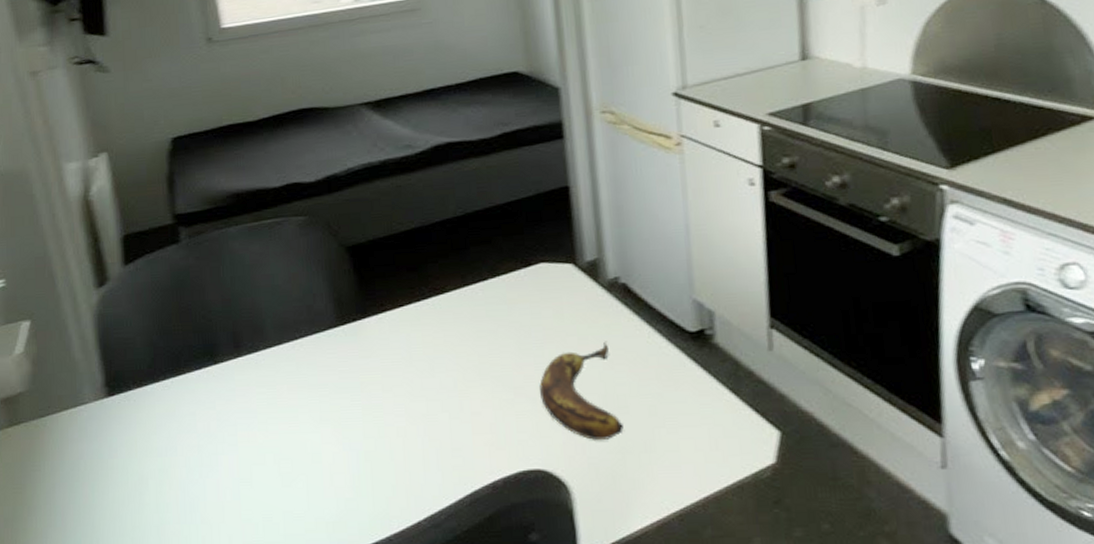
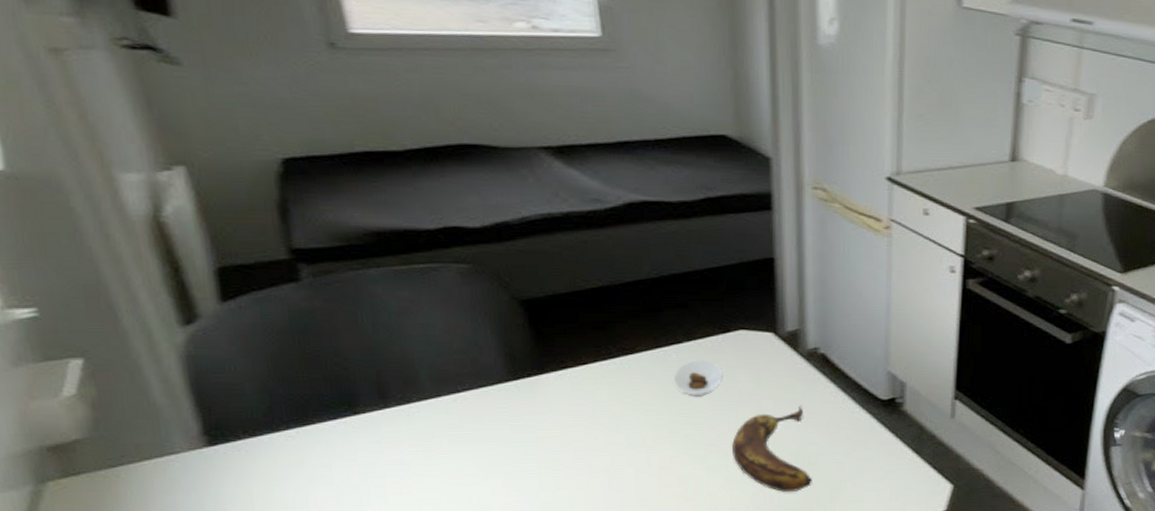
saucer: none [480,296,527,336] -> present [673,360,723,397]

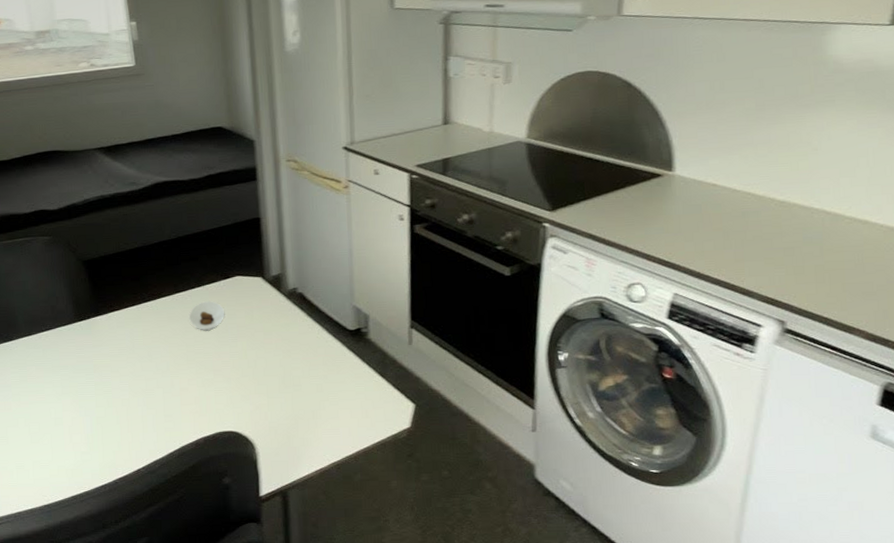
banana: present [732,405,812,492] -> none [234,336,297,410]

